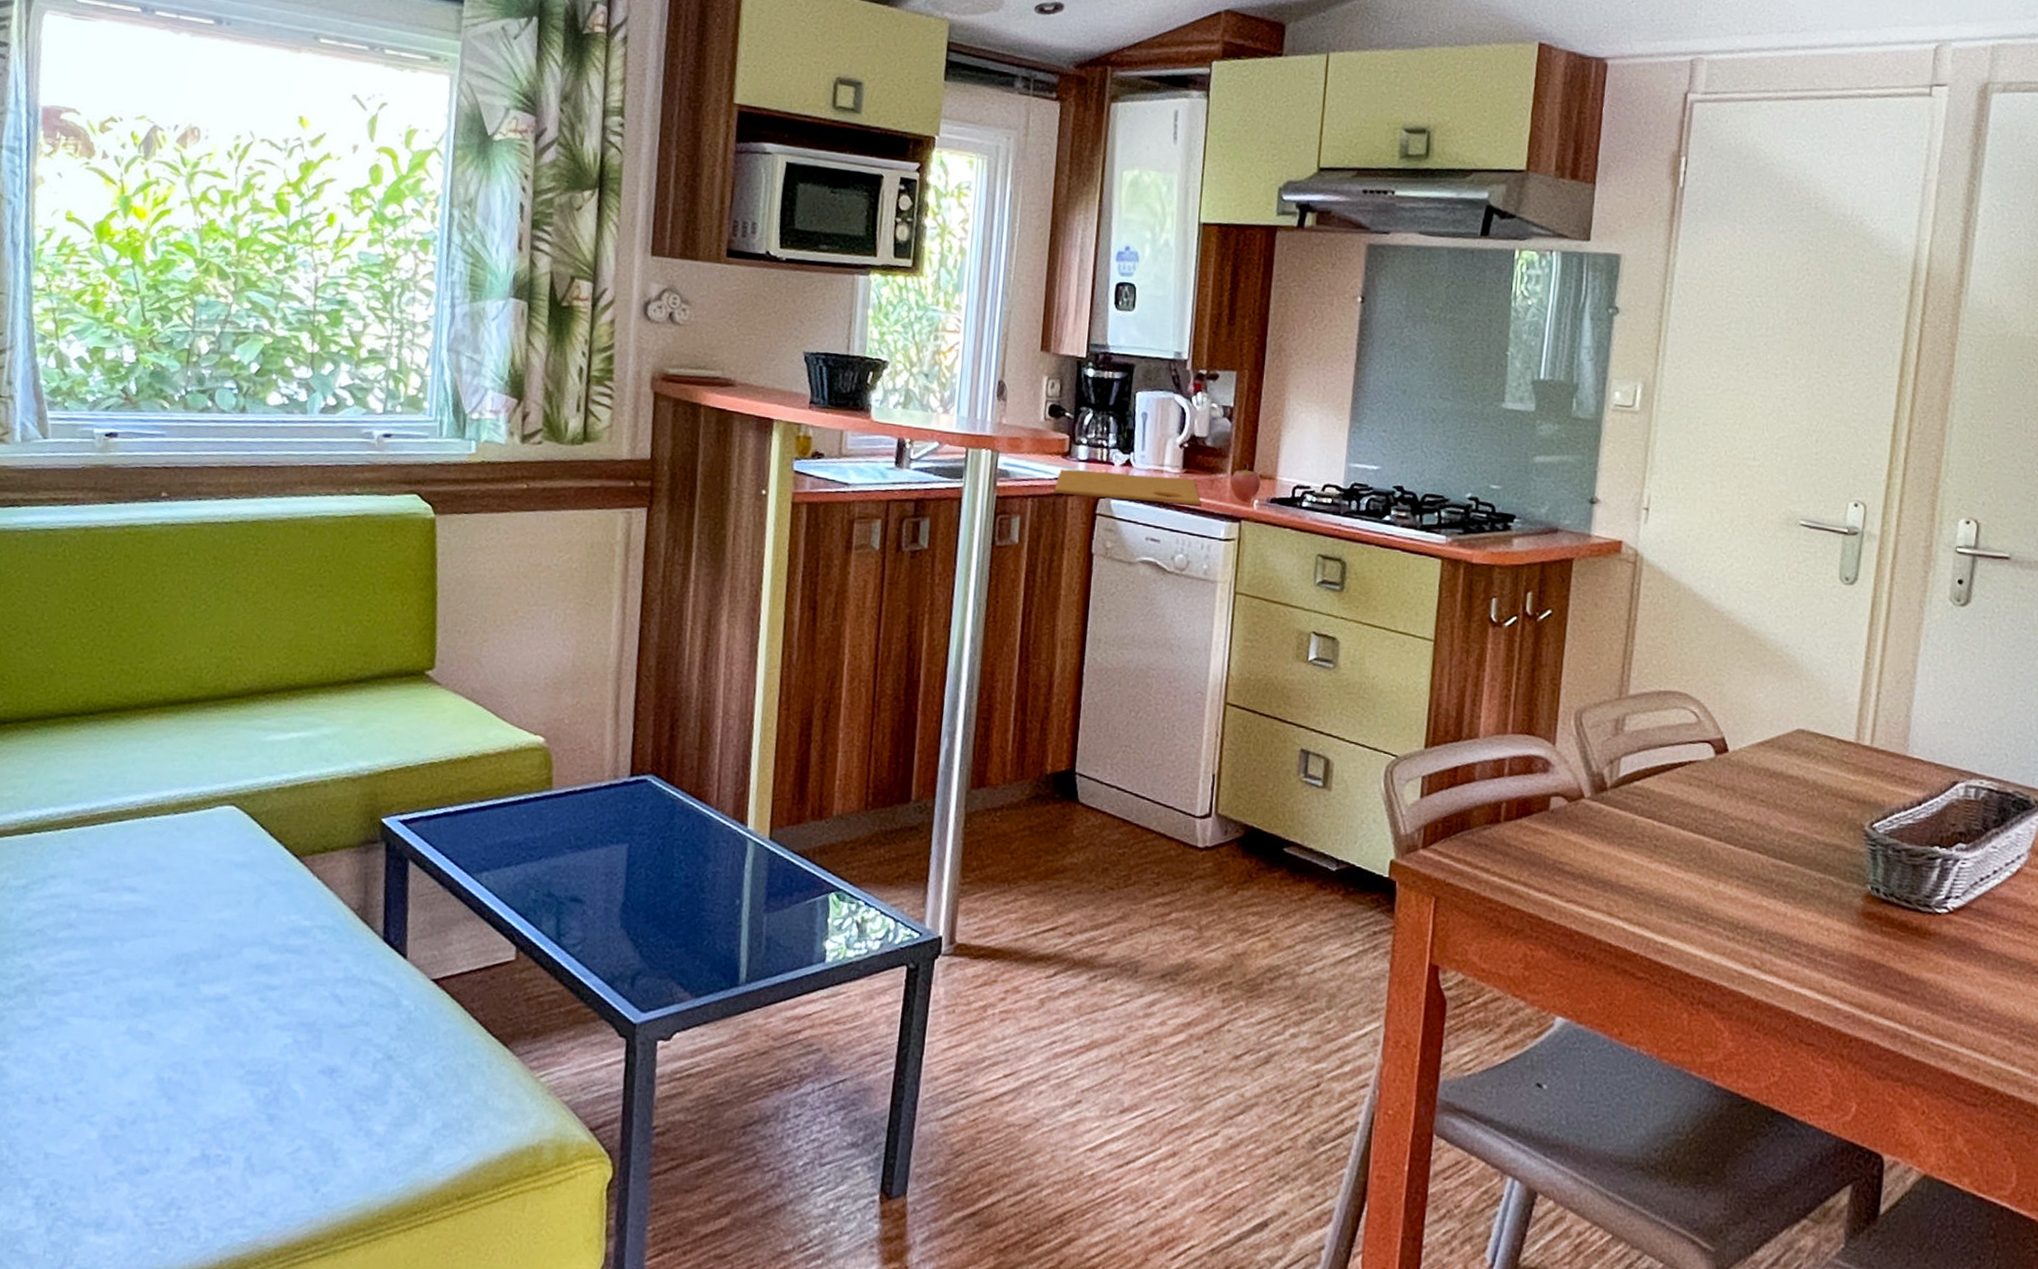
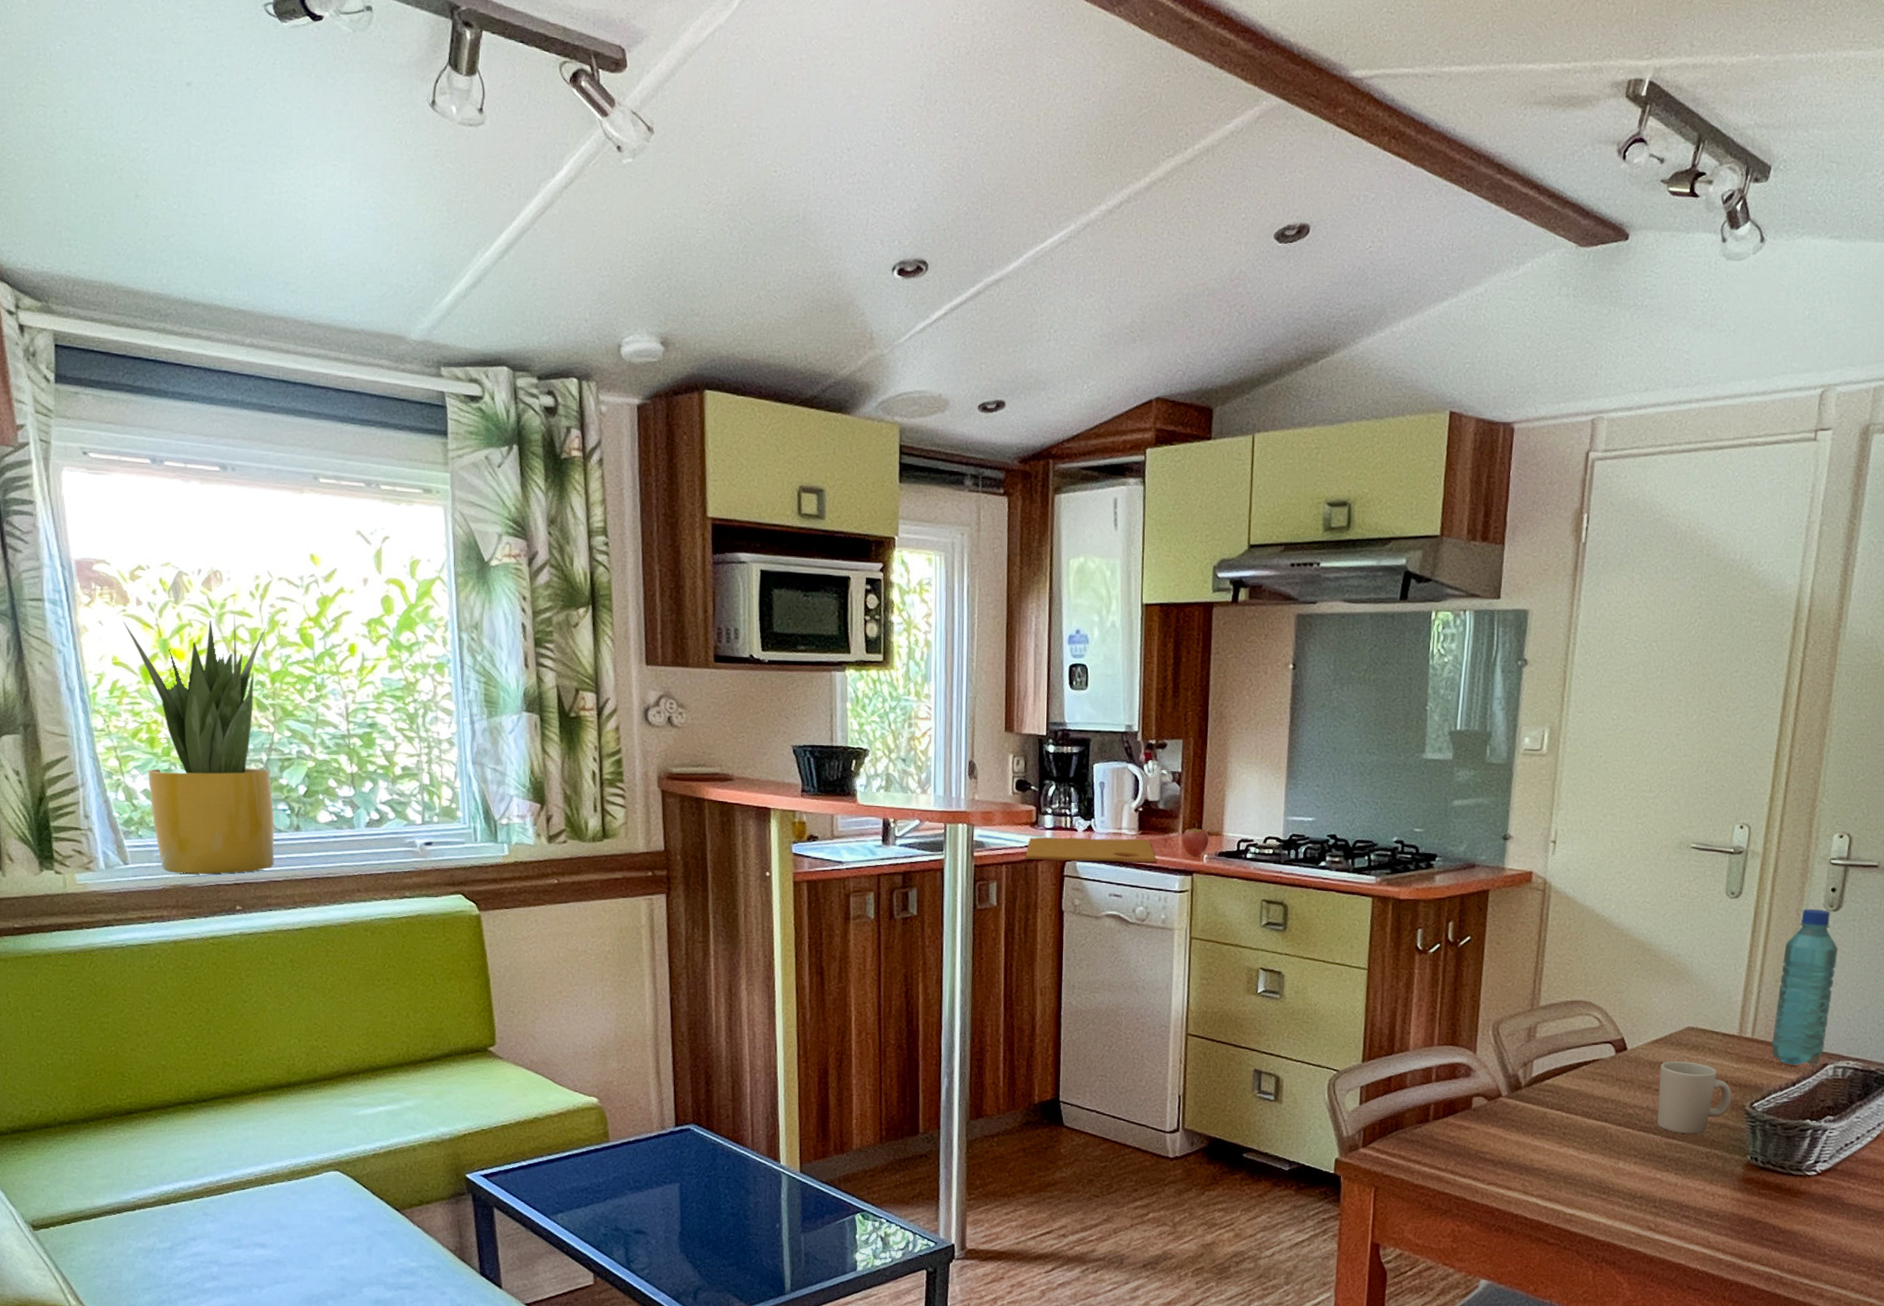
planter: none [82,173,240,456] -> present [123,613,275,874]
mug: none [1762,768,1849,857] -> present [1657,1061,1732,1135]
water bottle: none [1894,601,1967,783] -> present [1772,908,1838,1066]

